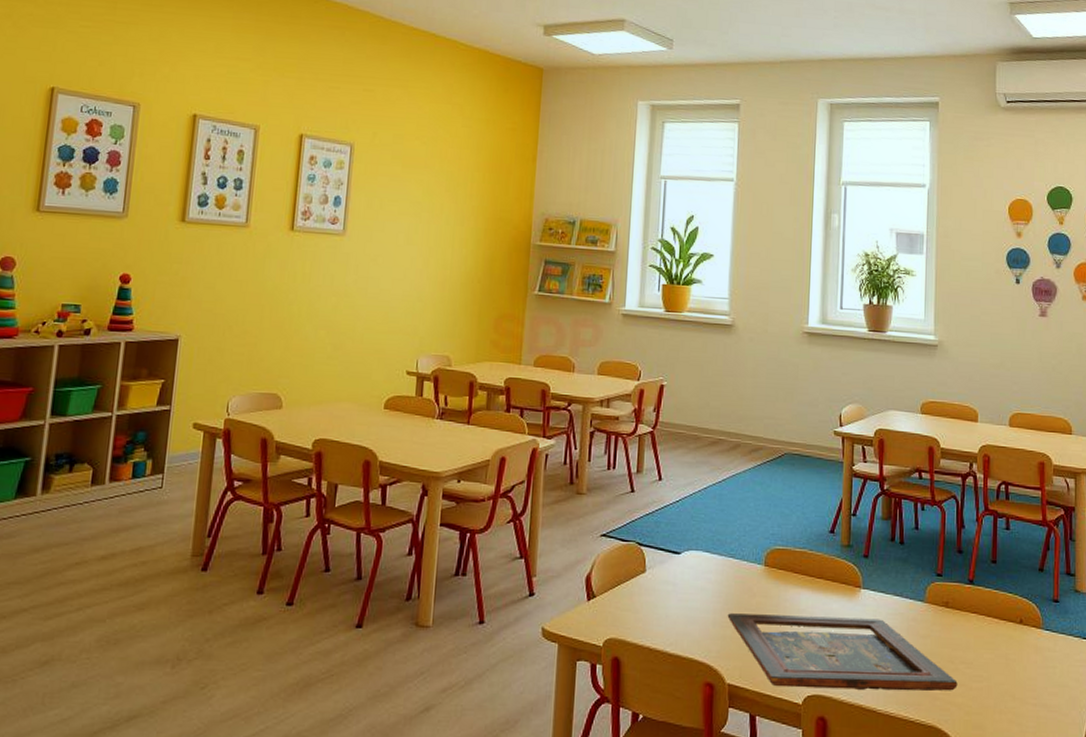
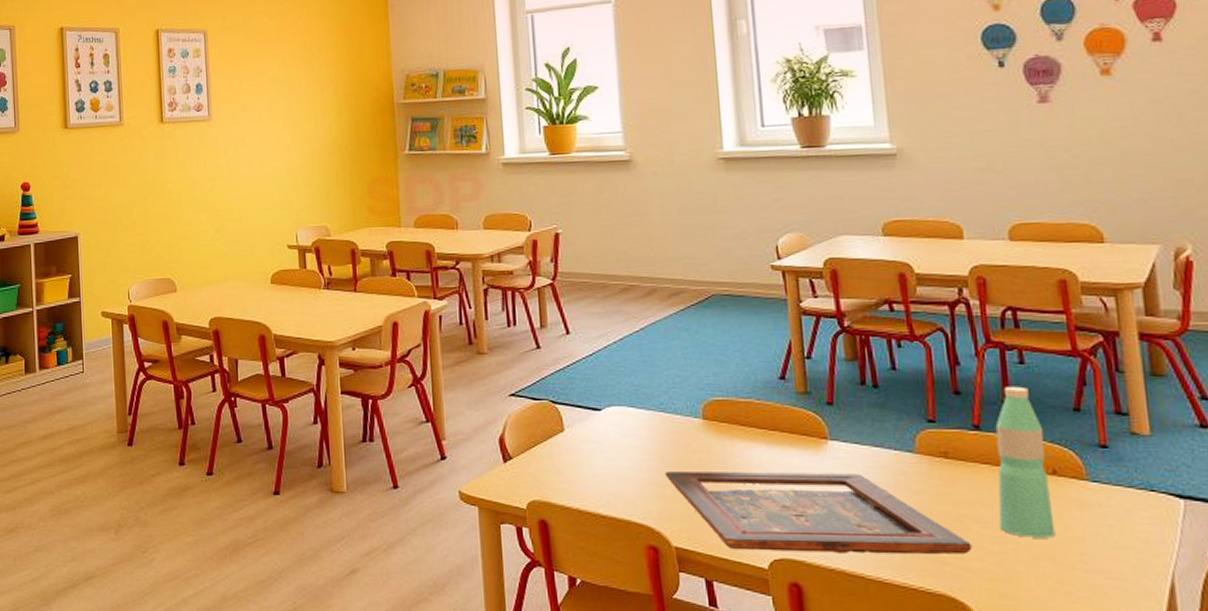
water bottle: none [978,548,1017,677] -> present [995,386,1056,538]

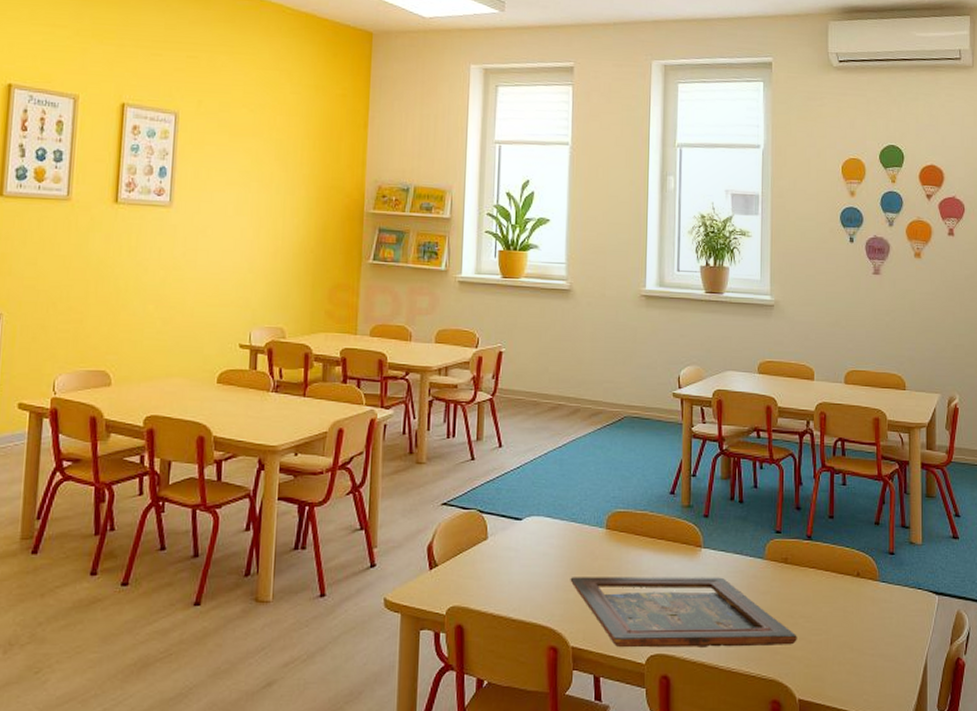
water bottle: present [995,386,1056,538] -> none [817,503,855,629]

